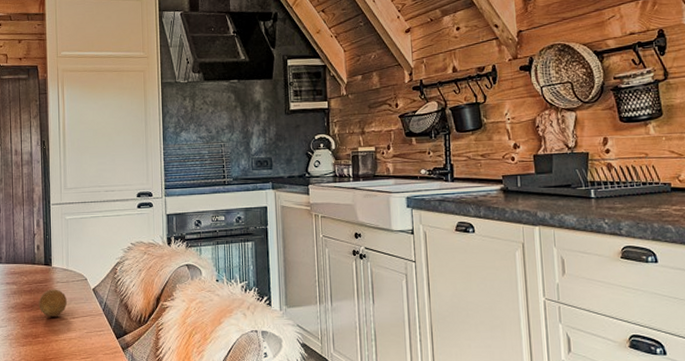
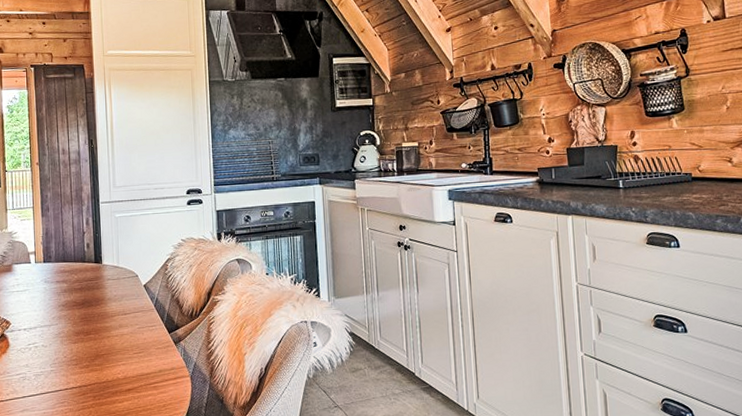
fruit: present [38,289,67,317] -> none [89,286,118,314]

